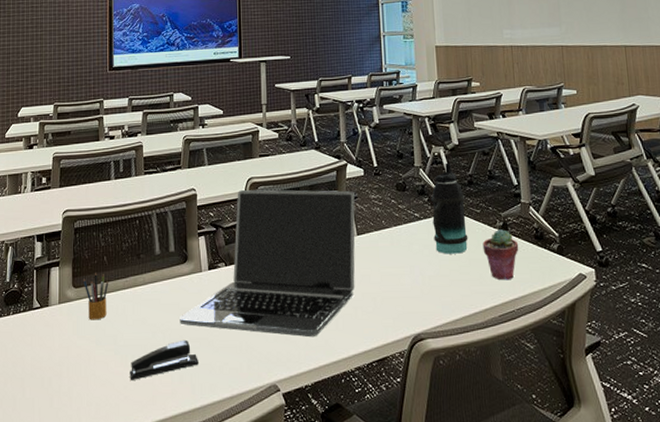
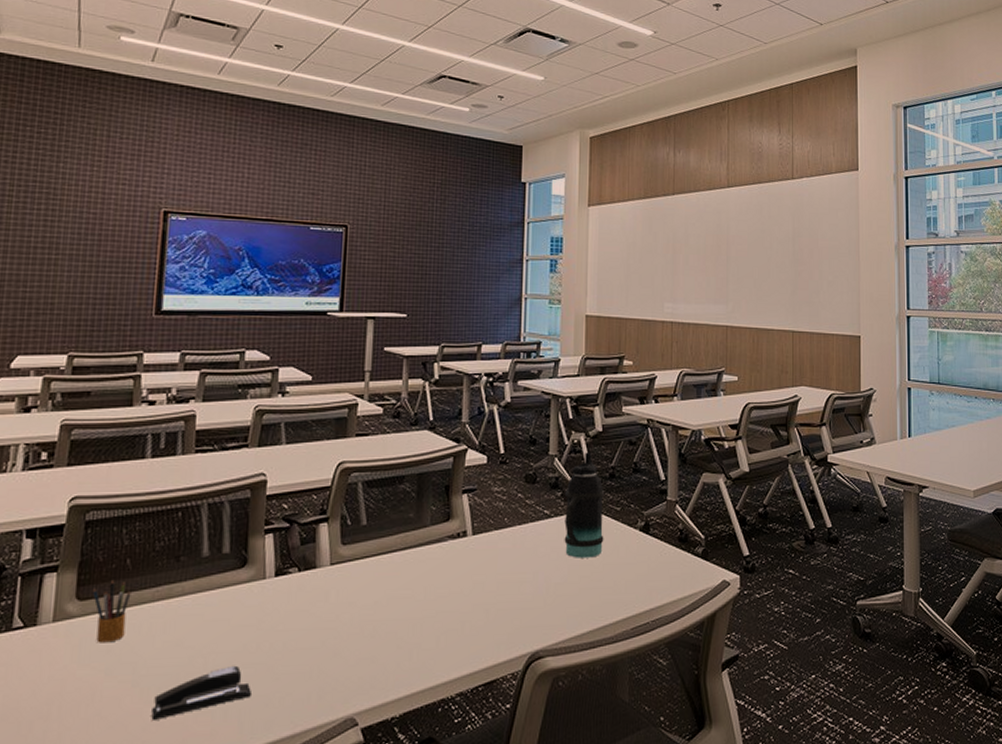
laptop: present [180,189,355,338] -> none [229,476,473,659]
potted succulent: present [482,229,519,281] -> none [619,530,660,588]

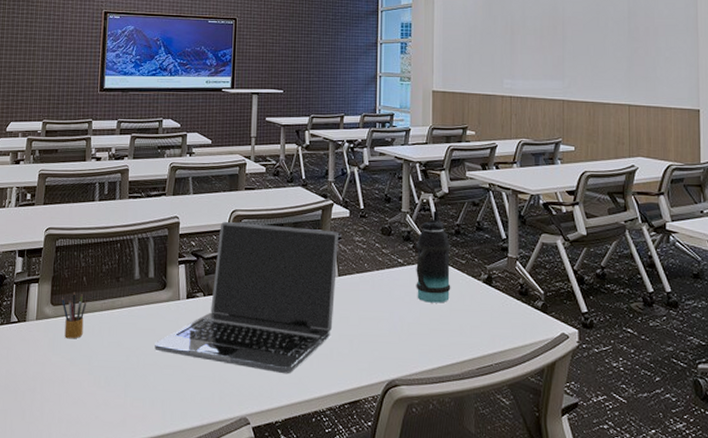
stapler: present [151,665,251,720] -> none [102,365,171,401]
laptop: none [229,476,473,659] -> present [155,221,339,374]

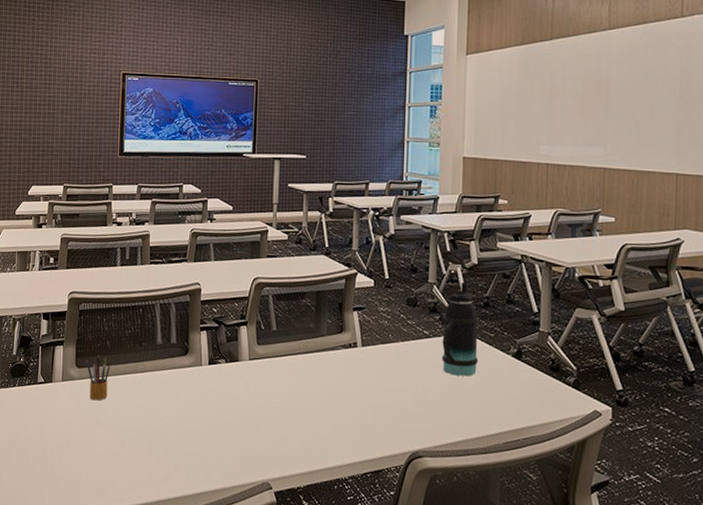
laptop: present [155,221,339,374] -> none [177,288,362,442]

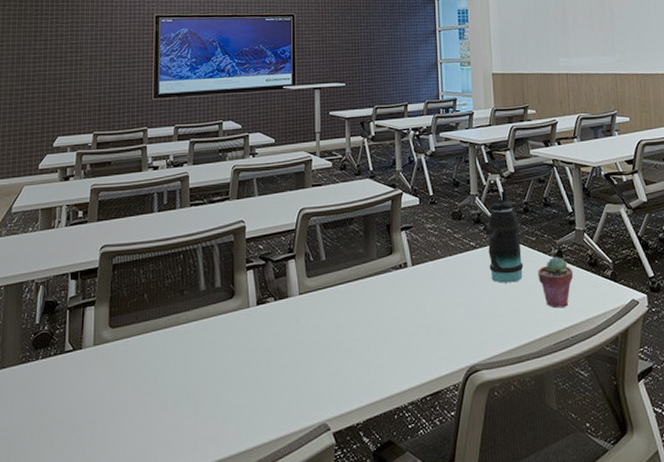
pencil box: present [85,354,111,401] -> none [120,310,149,363]
potted succulent: none [493,356,532,409] -> present [537,257,574,308]

